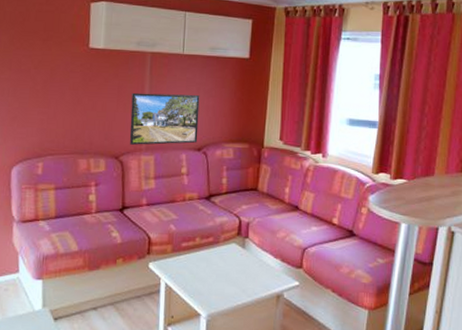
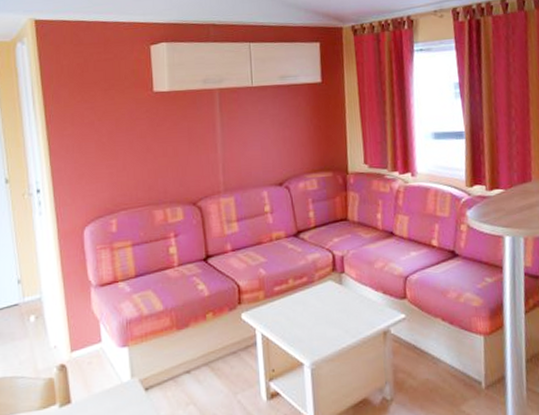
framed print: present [129,92,200,145] -> none [203,127,278,188]

